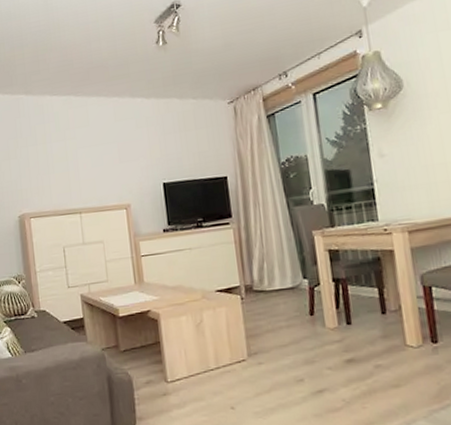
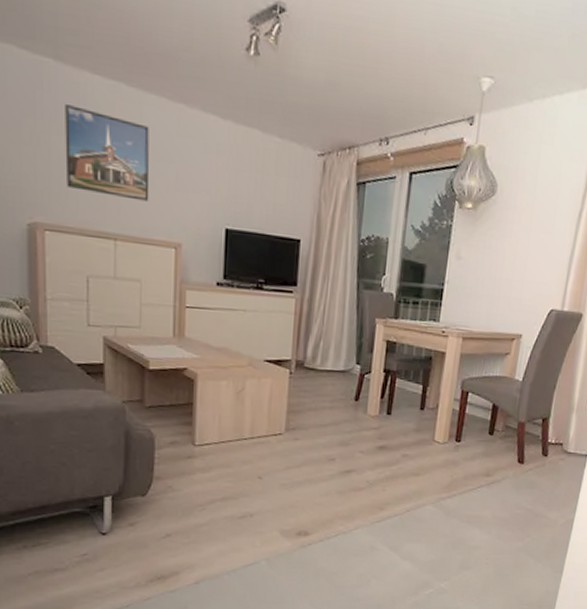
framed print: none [35,120,101,182] -> present [65,103,150,202]

